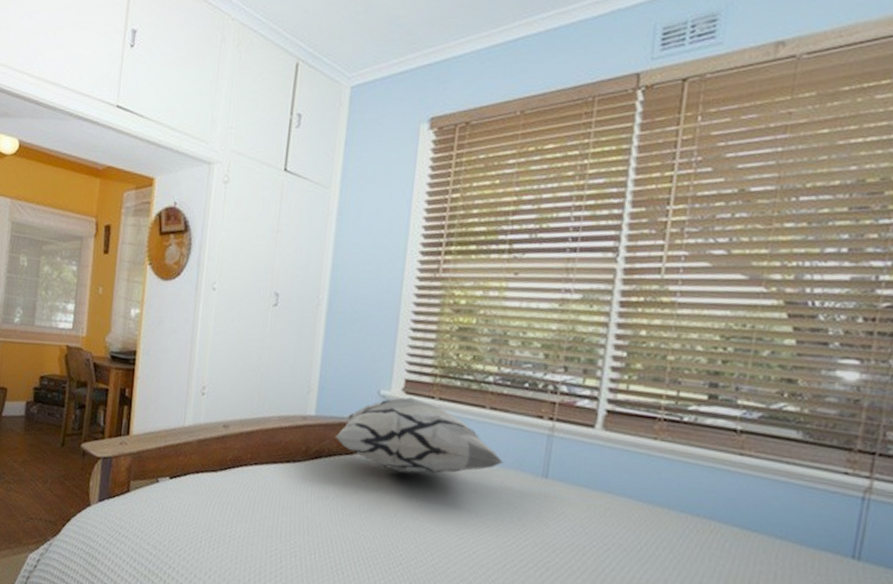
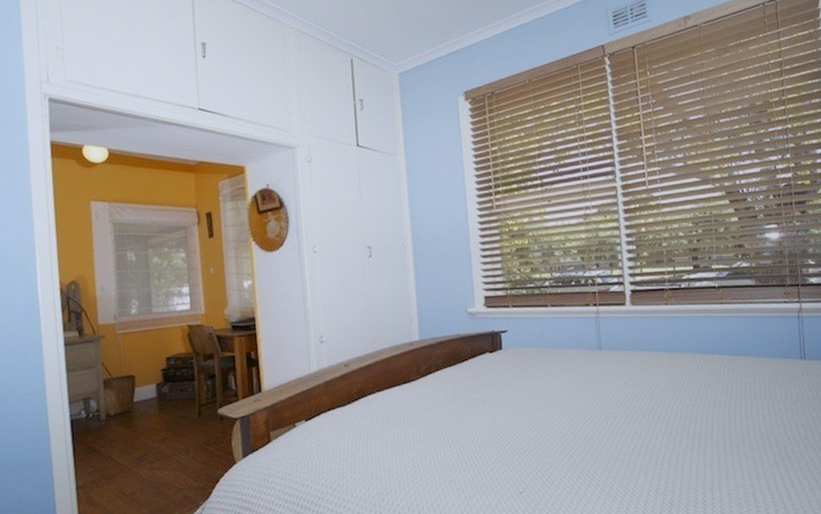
decorative pillow: present [335,397,504,474] -> none [438,309,569,371]

